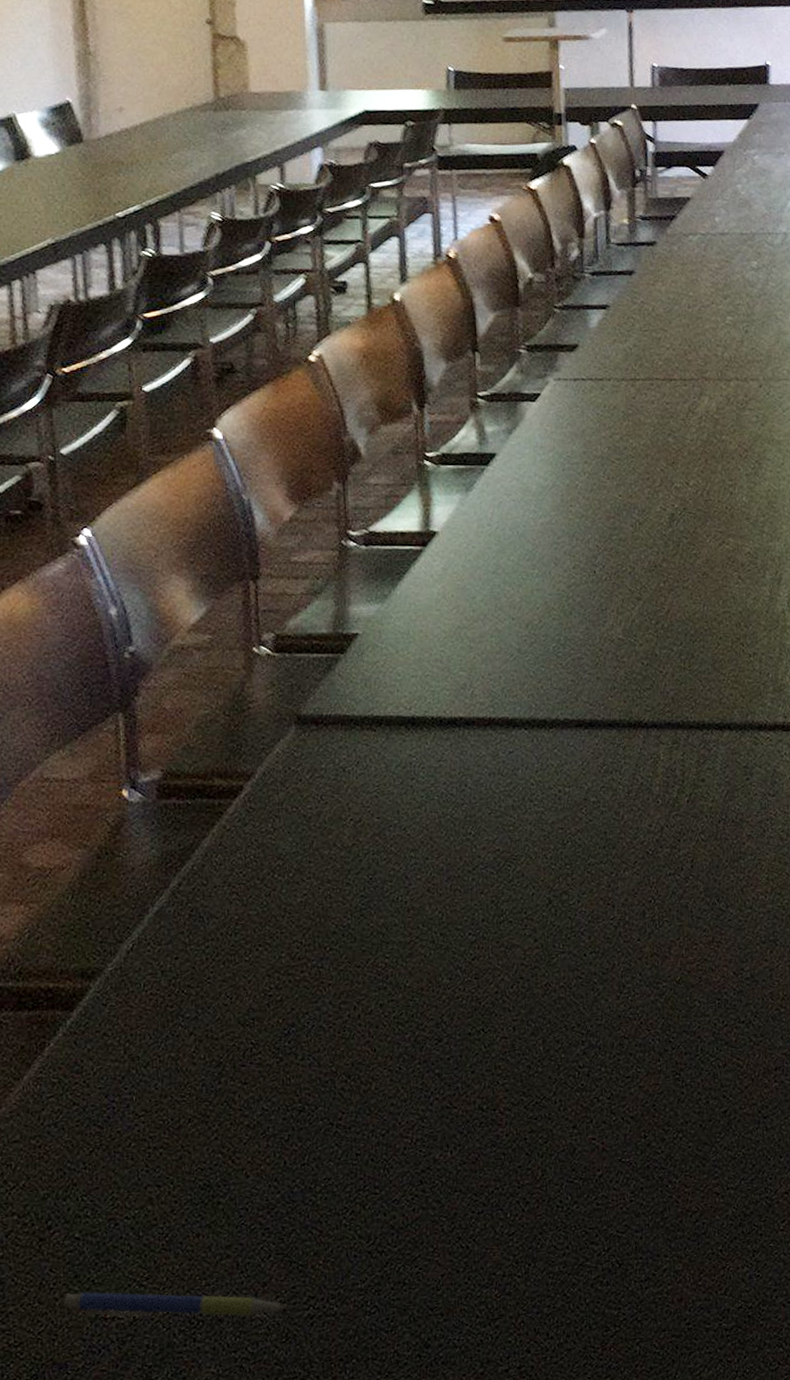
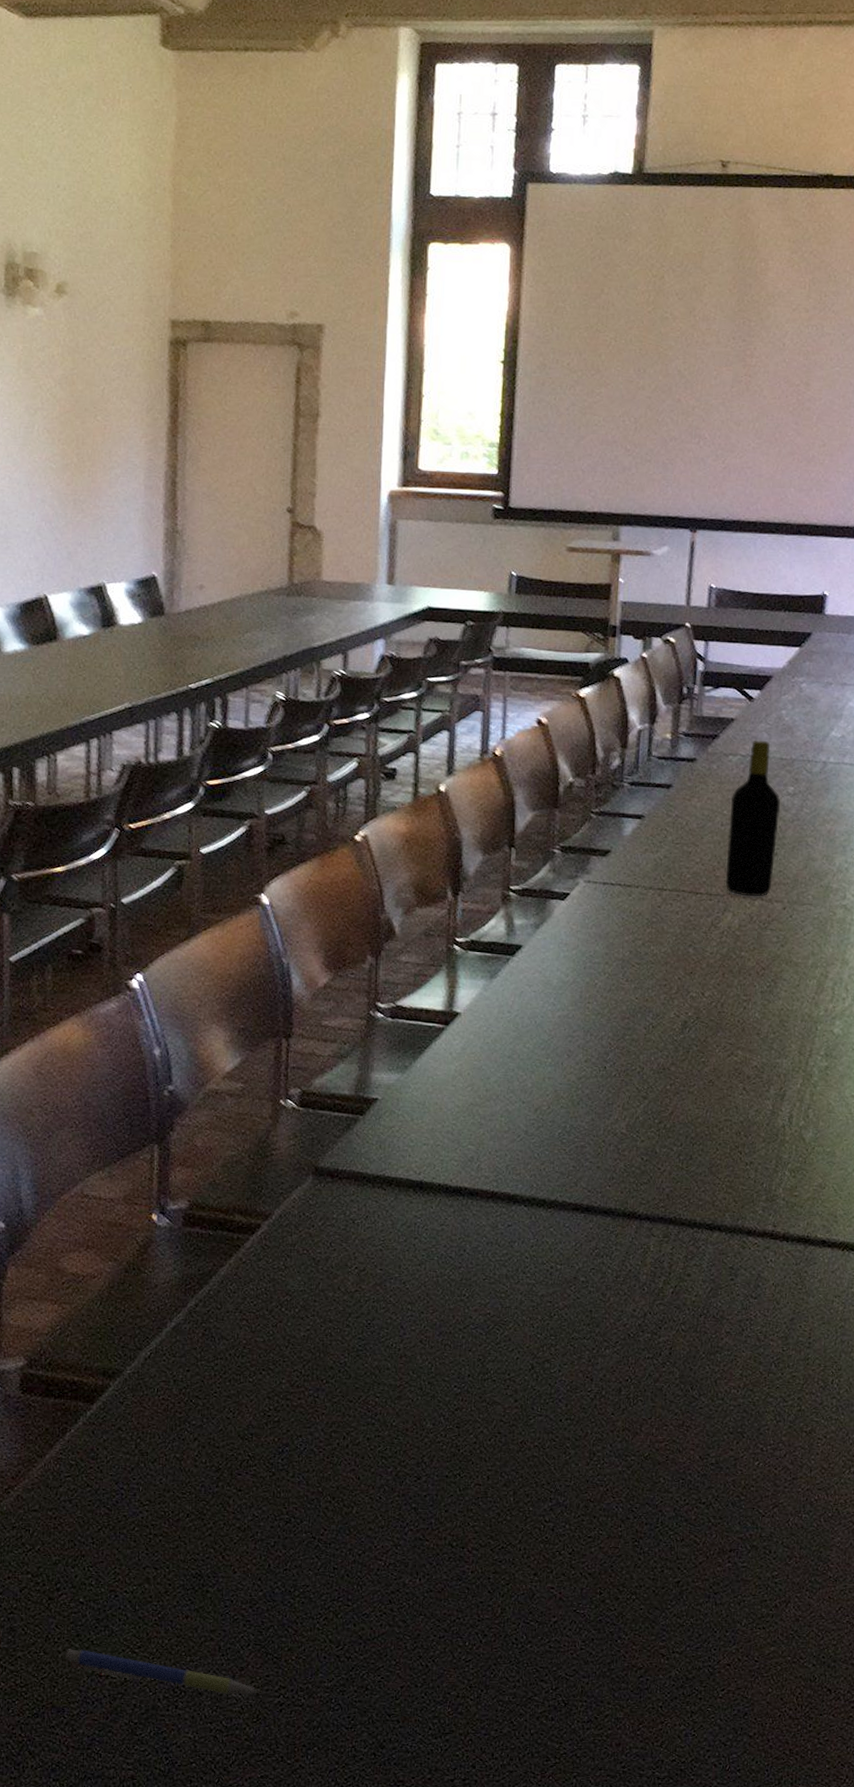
bottle: none [696,216,746,378] -> present [725,740,781,897]

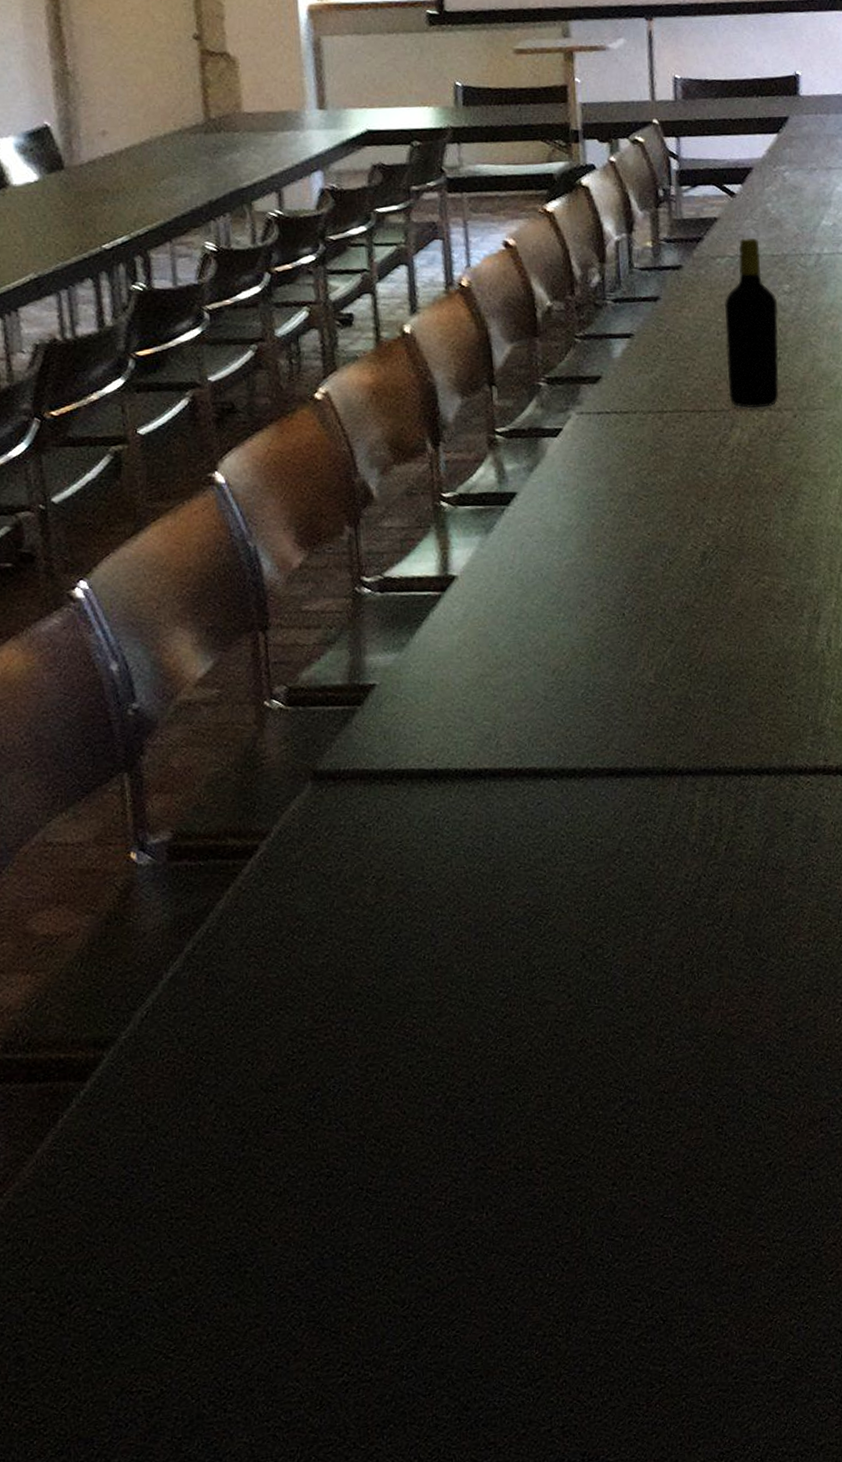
pen: present [64,1649,258,1696] -> none [86,1364,317,1390]

